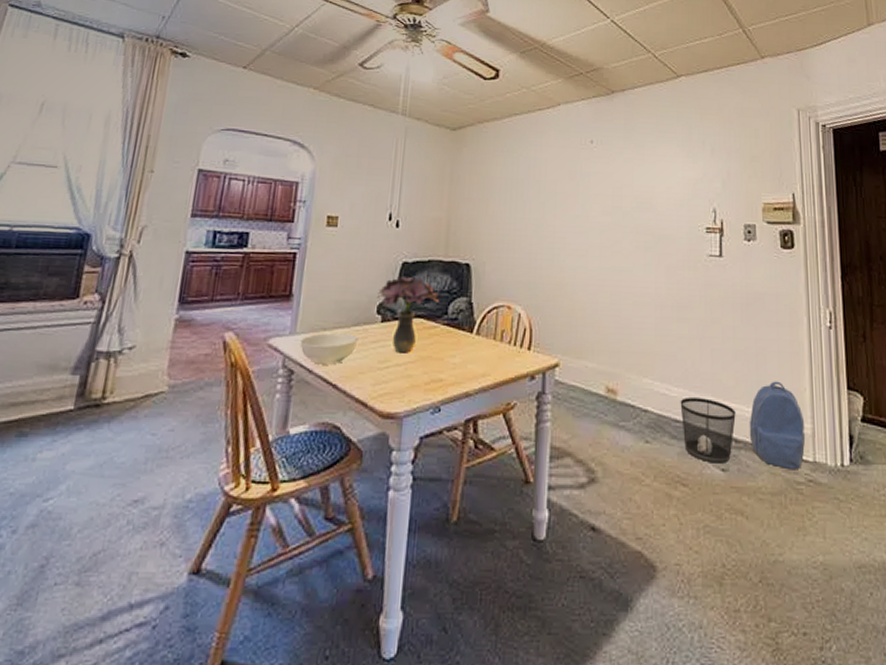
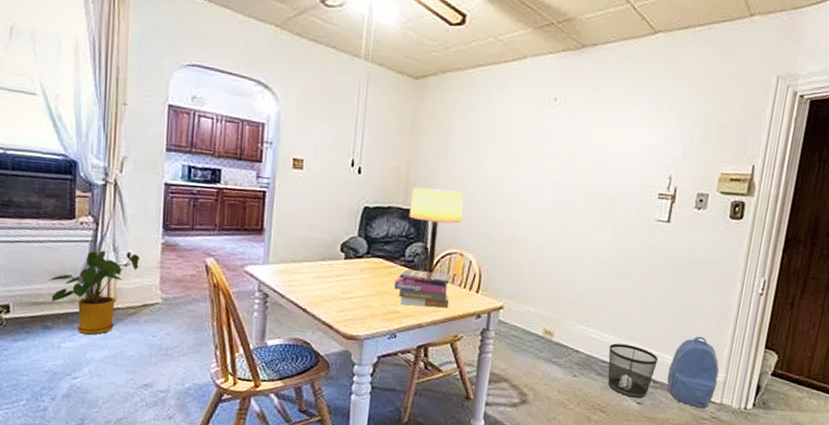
house plant: none [34,332,148,439] -> present [49,250,140,335]
bowl: present [300,333,359,365] -> none [273,265,325,292]
flower arrangement: present [376,277,439,353] -> none [340,220,397,288]
books: none [437,329,501,372] -> present [394,269,453,308]
table lamp: none [451,237,508,331] -> present [409,187,464,274]

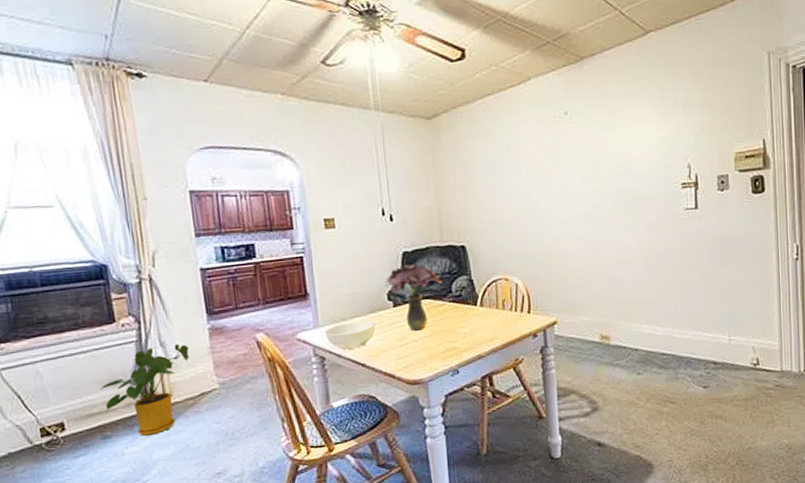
bowl: none [273,265,325,292] -> present [325,320,377,350]
flower arrangement: none [340,220,397,288] -> present [385,264,441,331]
books: present [394,269,453,308] -> none [447,300,504,340]
table lamp: present [409,187,464,274] -> none [445,219,500,304]
waste bin: present [607,343,658,398] -> none [665,332,714,383]
backpack: present [666,336,720,409] -> none [725,310,774,380]

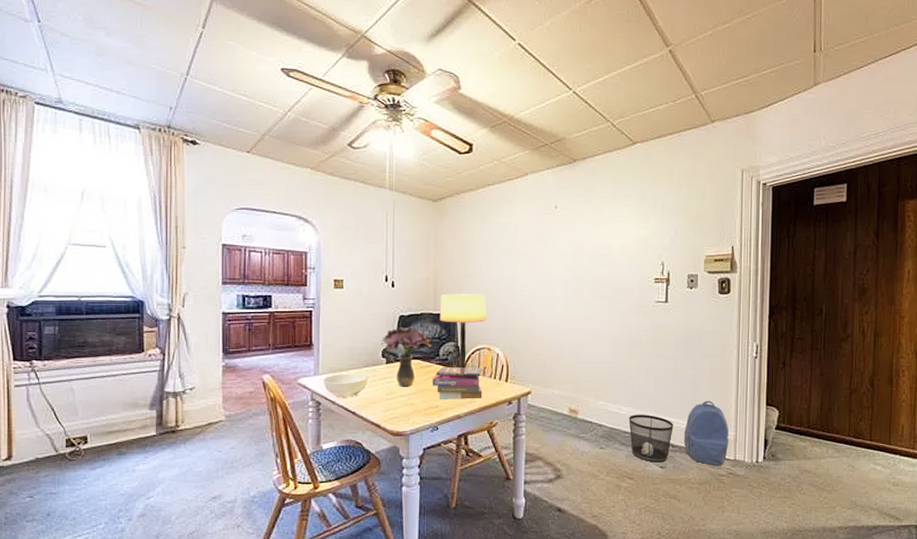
house plant: present [100,344,190,436] -> none [122,377,203,456]
table lamp: none [445,219,500,304] -> present [440,292,486,369]
books: none [447,300,504,340] -> present [433,367,483,399]
waste bin: none [665,332,714,383] -> present [628,415,674,462]
backpack: none [725,310,774,380] -> present [683,400,729,466]

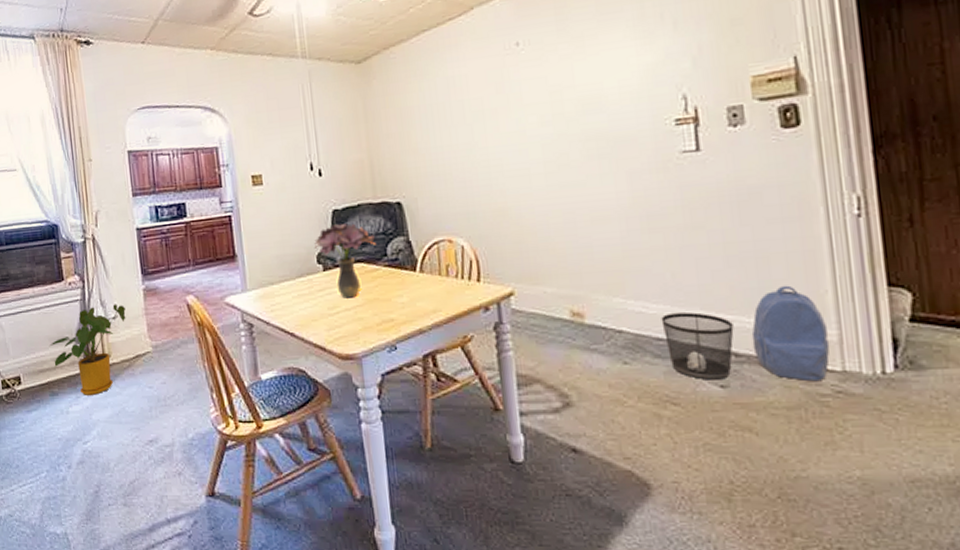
house plant: none [122,377,203,456] -> present [50,304,126,395]
bowl: present [323,373,369,397] -> none [253,285,306,316]
books: present [433,367,483,399] -> none [382,266,449,310]
table lamp: present [440,292,486,369] -> none [379,171,442,269]

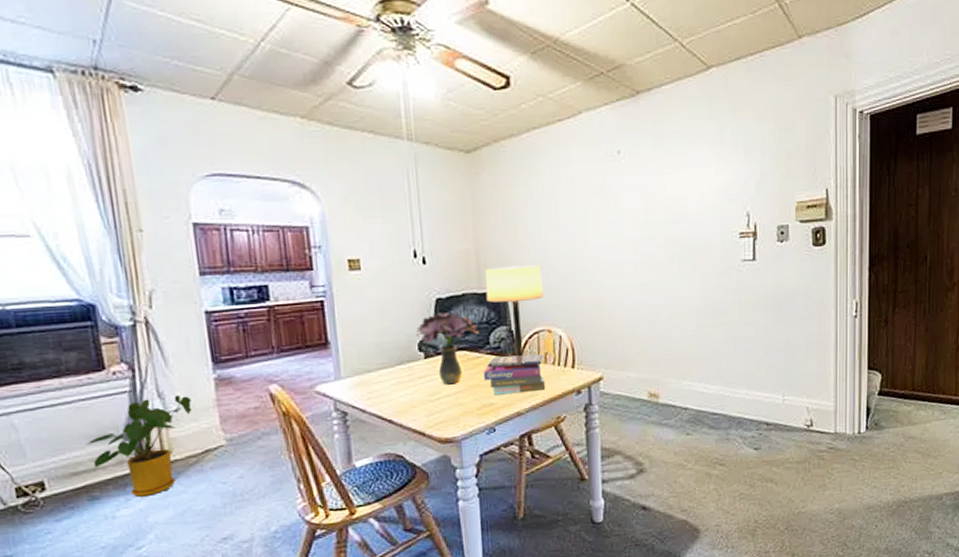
table lamp: none [379,171,442,269] -> present [484,265,543,357]
books: none [382,266,449,310] -> present [484,354,546,395]
waste bin: present [661,312,734,380] -> none [717,391,767,445]
backpack: present [751,285,830,382] -> none [779,369,829,442]

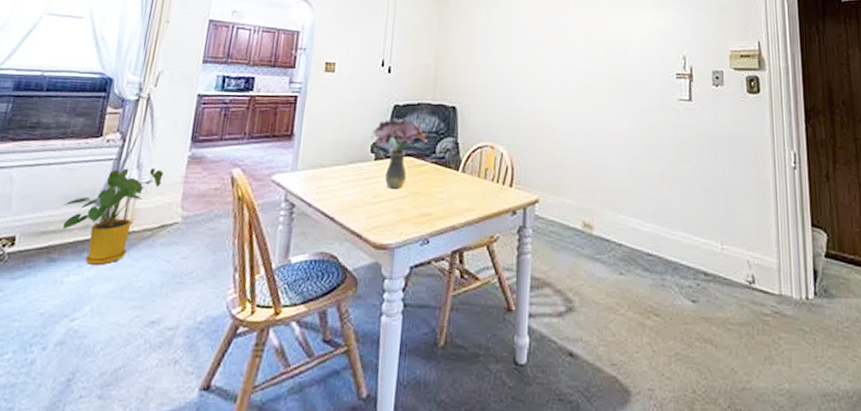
table lamp: present [484,265,543,357] -> none [438,81,491,169]
books: present [484,354,546,395] -> none [426,167,485,207]

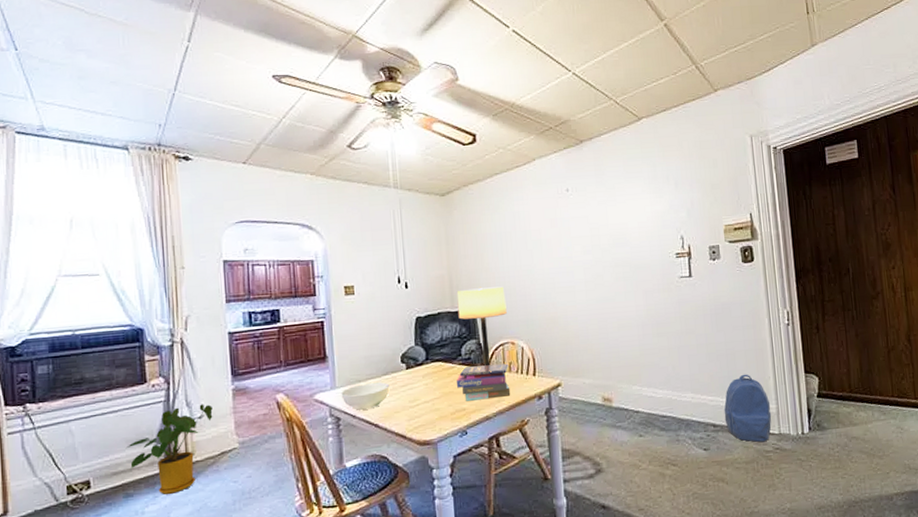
bowl: none [301,170,354,199] -> present [341,382,390,410]
flower arrangement: present [370,118,427,189] -> none [398,328,452,393]
books: none [426,167,485,207] -> present [457,363,511,401]
table lamp: none [438,81,491,169] -> present [456,286,507,367]
backpack: none [717,218,772,303] -> present [724,374,772,443]

